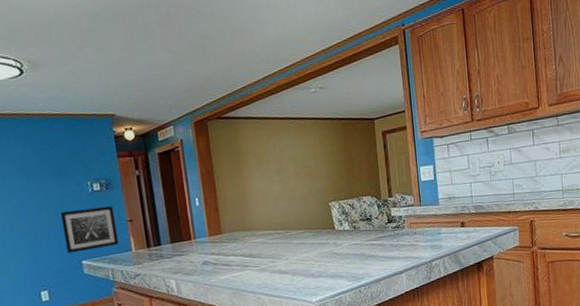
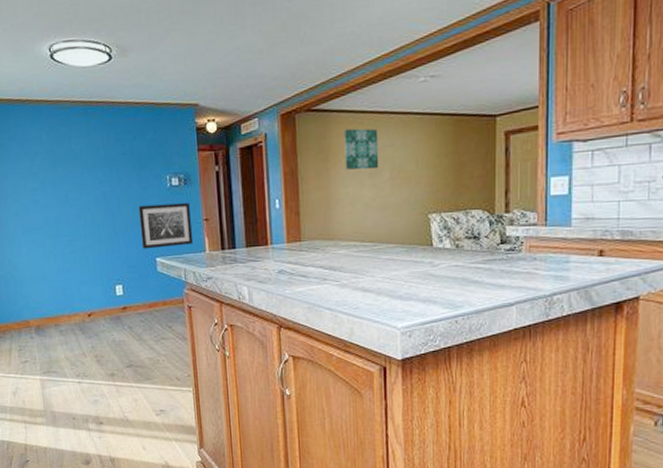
wall art: none [251,132,284,168] -> present [344,128,379,170]

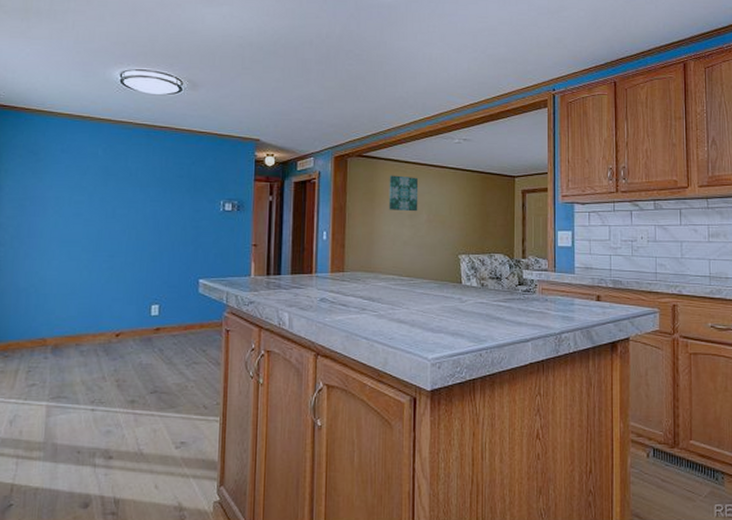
wall art: present [138,203,194,249] -> none [186,227,240,270]

